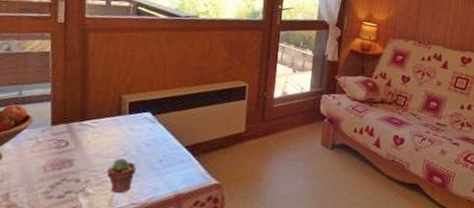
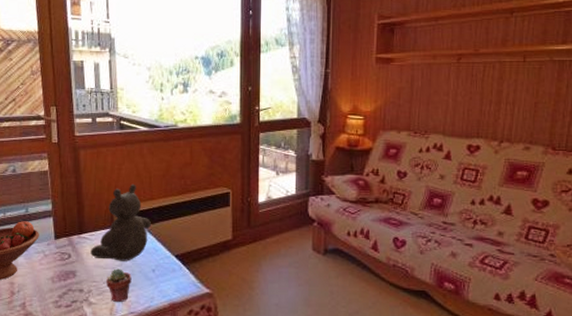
teddy bear: none [92,71,162,151] -> present [90,183,151,261]

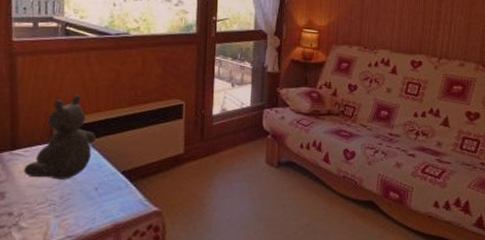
potted succulent: present [106,268,132,303] -> none [41,188,71,226]

